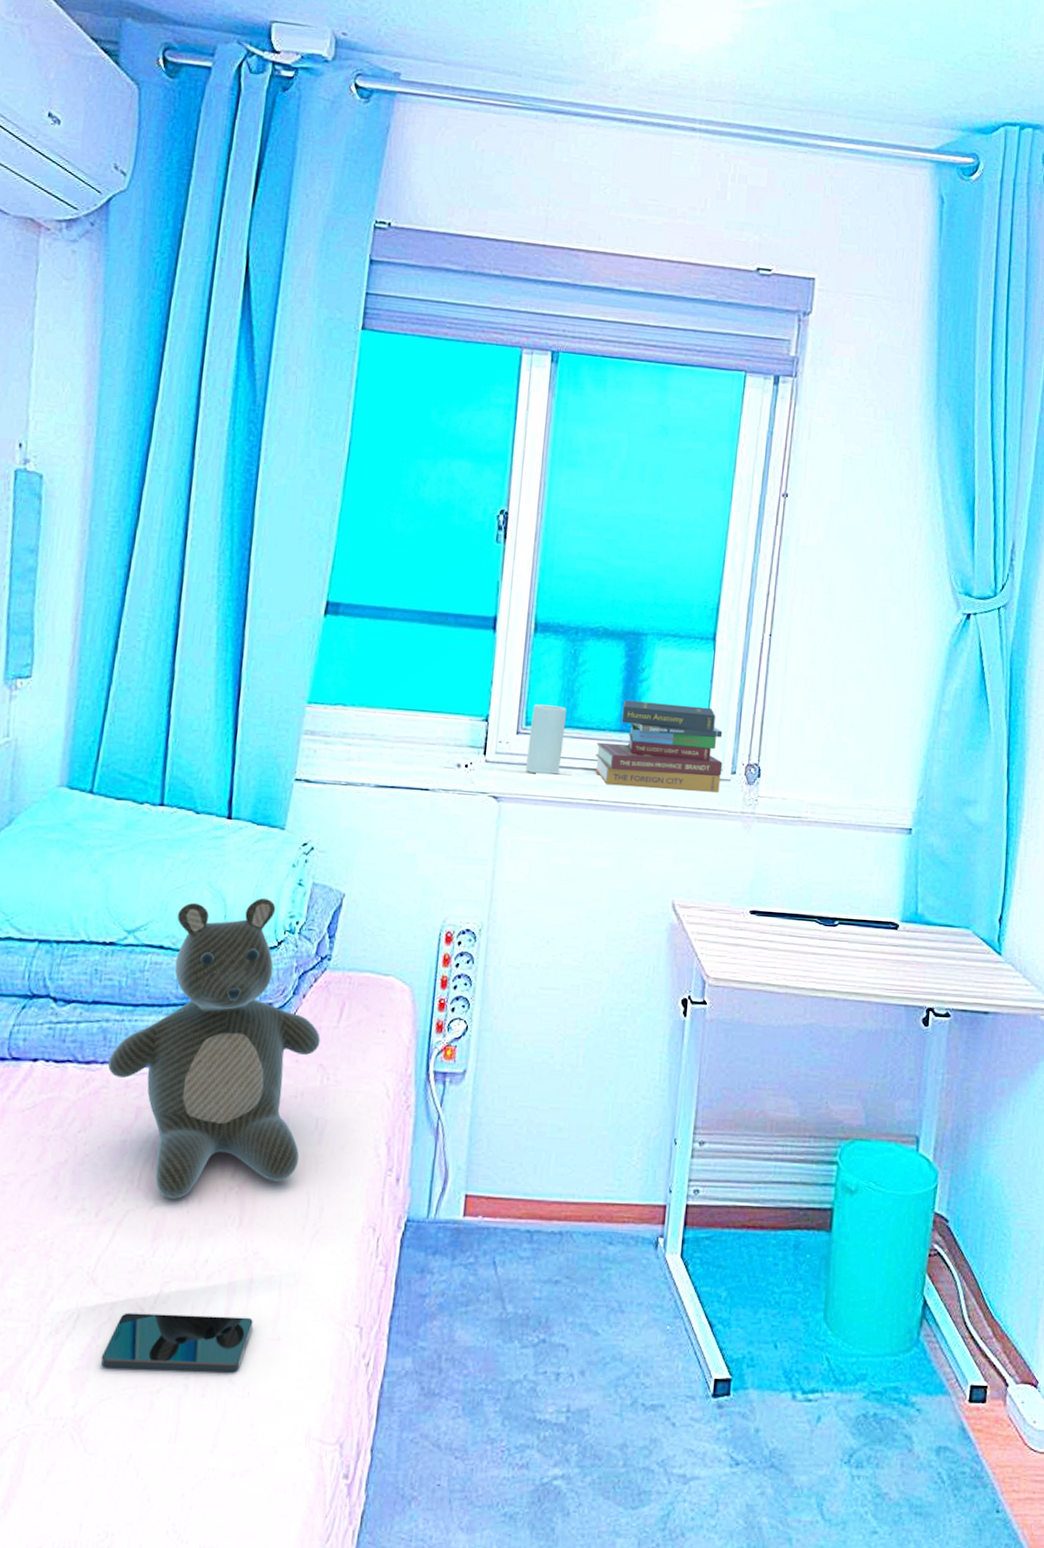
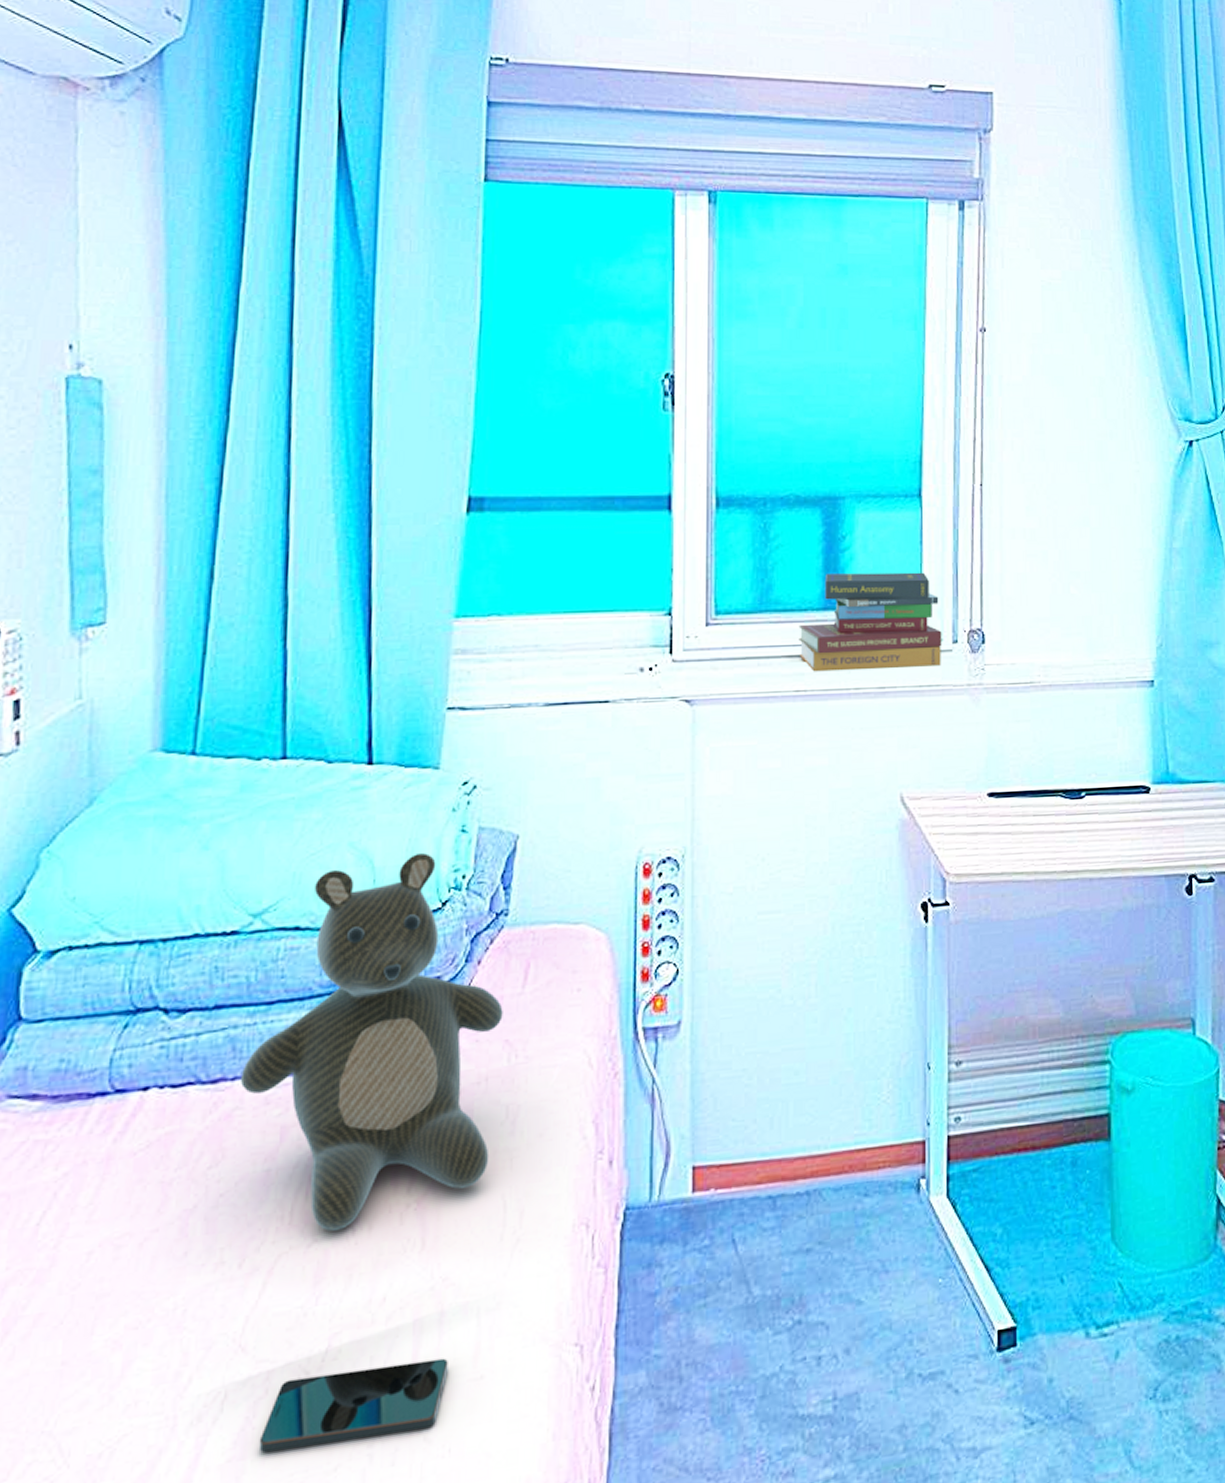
candle: present [526,704,566,775] -> none [720,589,761,669]

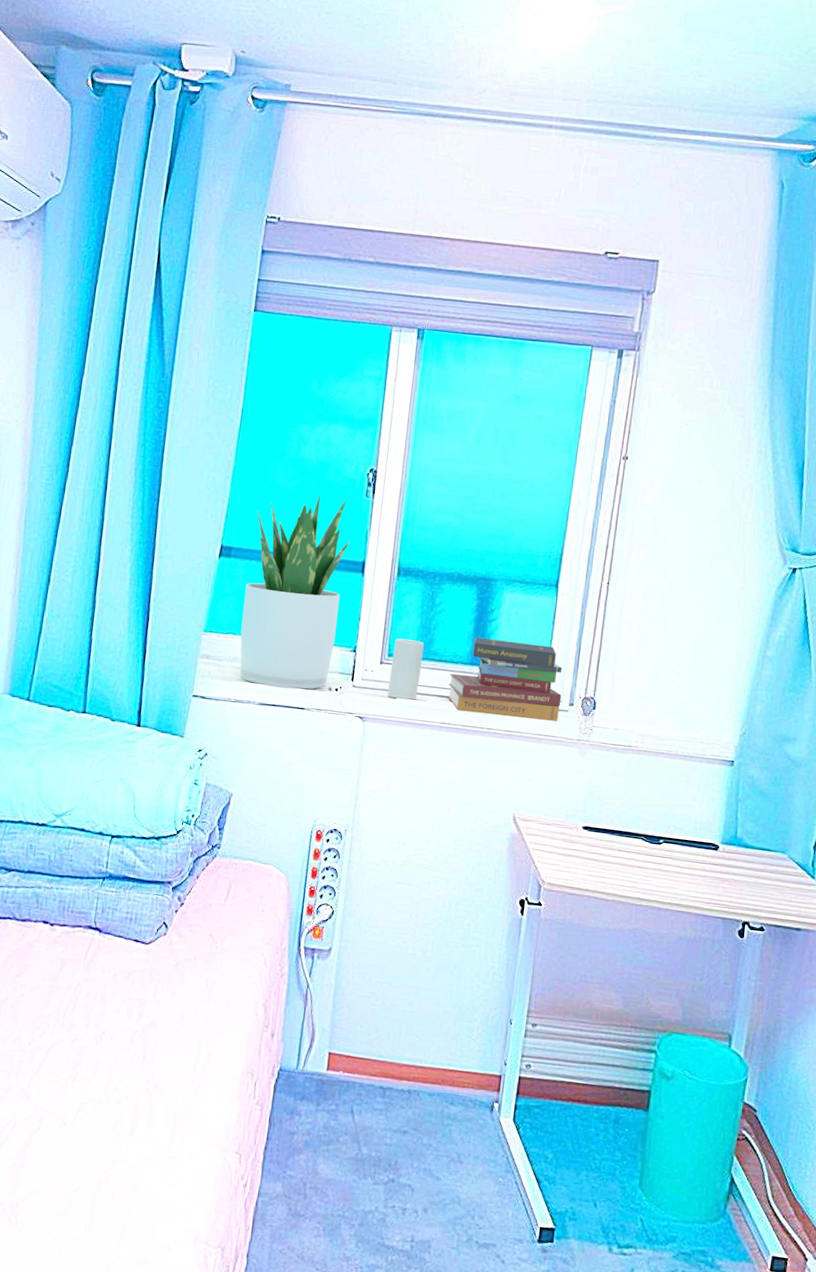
stuffed bear: present [239,853,503,1231] -> none [39,794,211,1036]
phone: present [258,1358,448,1453] -> none [32,1124,153,1181]
planter: none [508,414,648,679] -> present [239,495,350,690]
candle: none [720,589,761,669] -> present [388,638,424,700]

